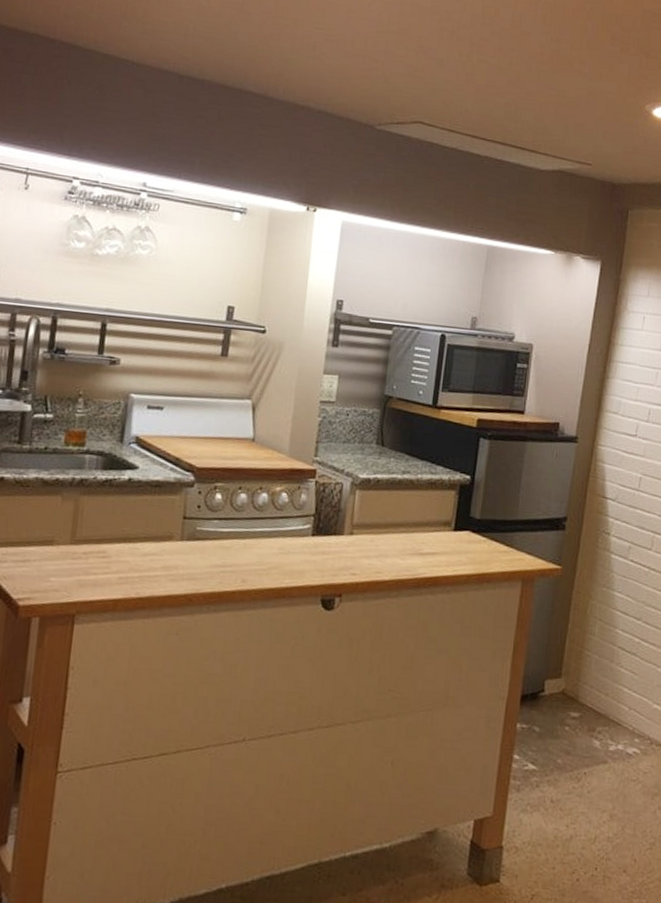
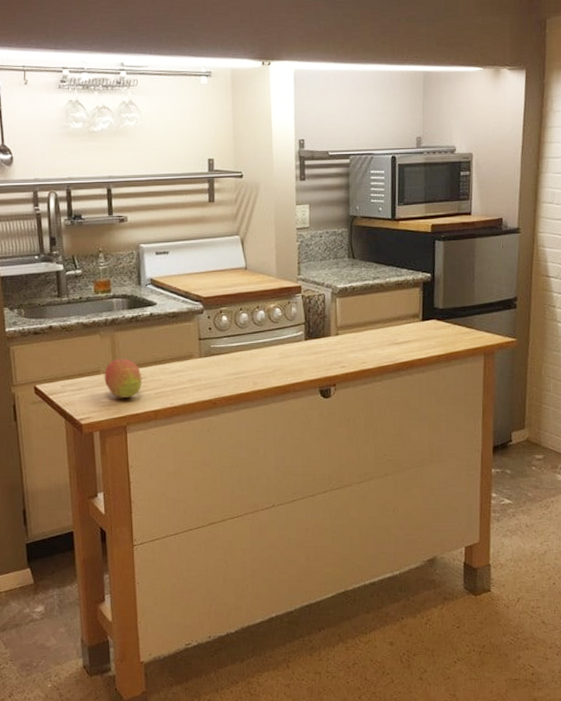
fruit: none [57,528,106,580] -> present [104,358,142,398]

